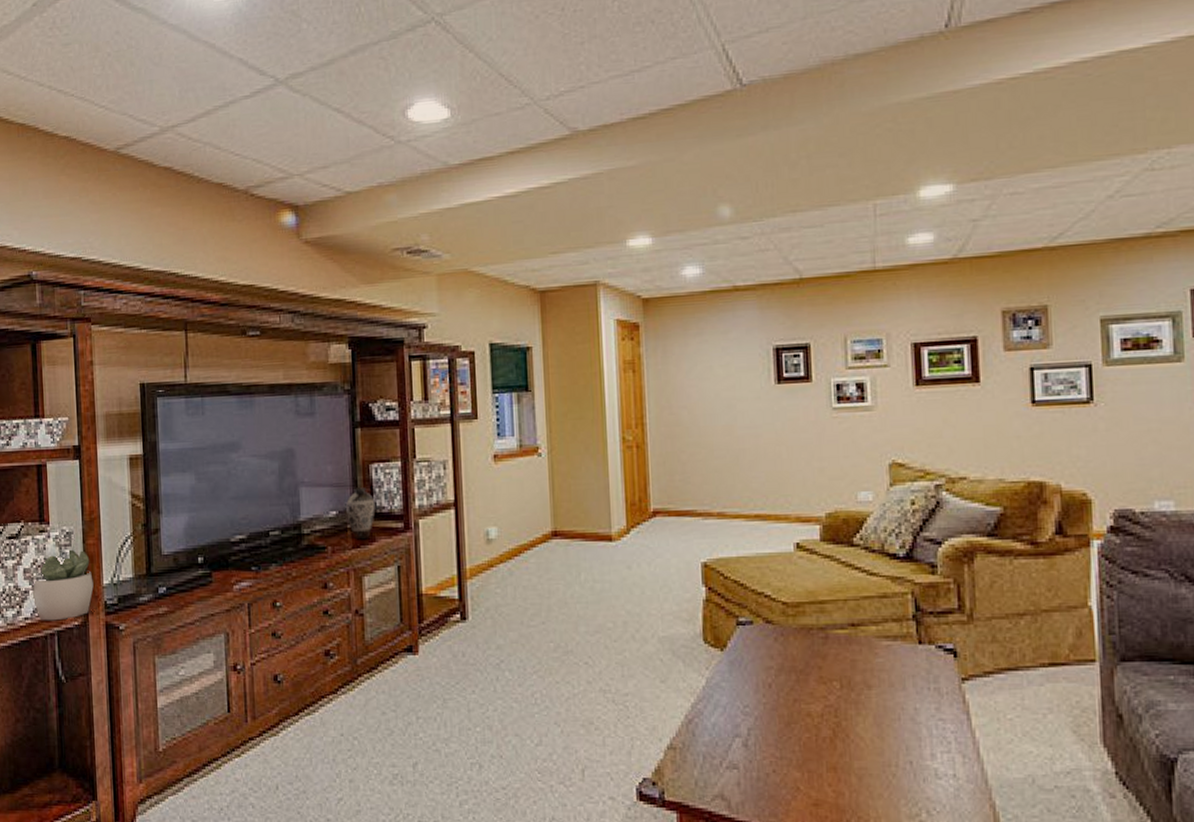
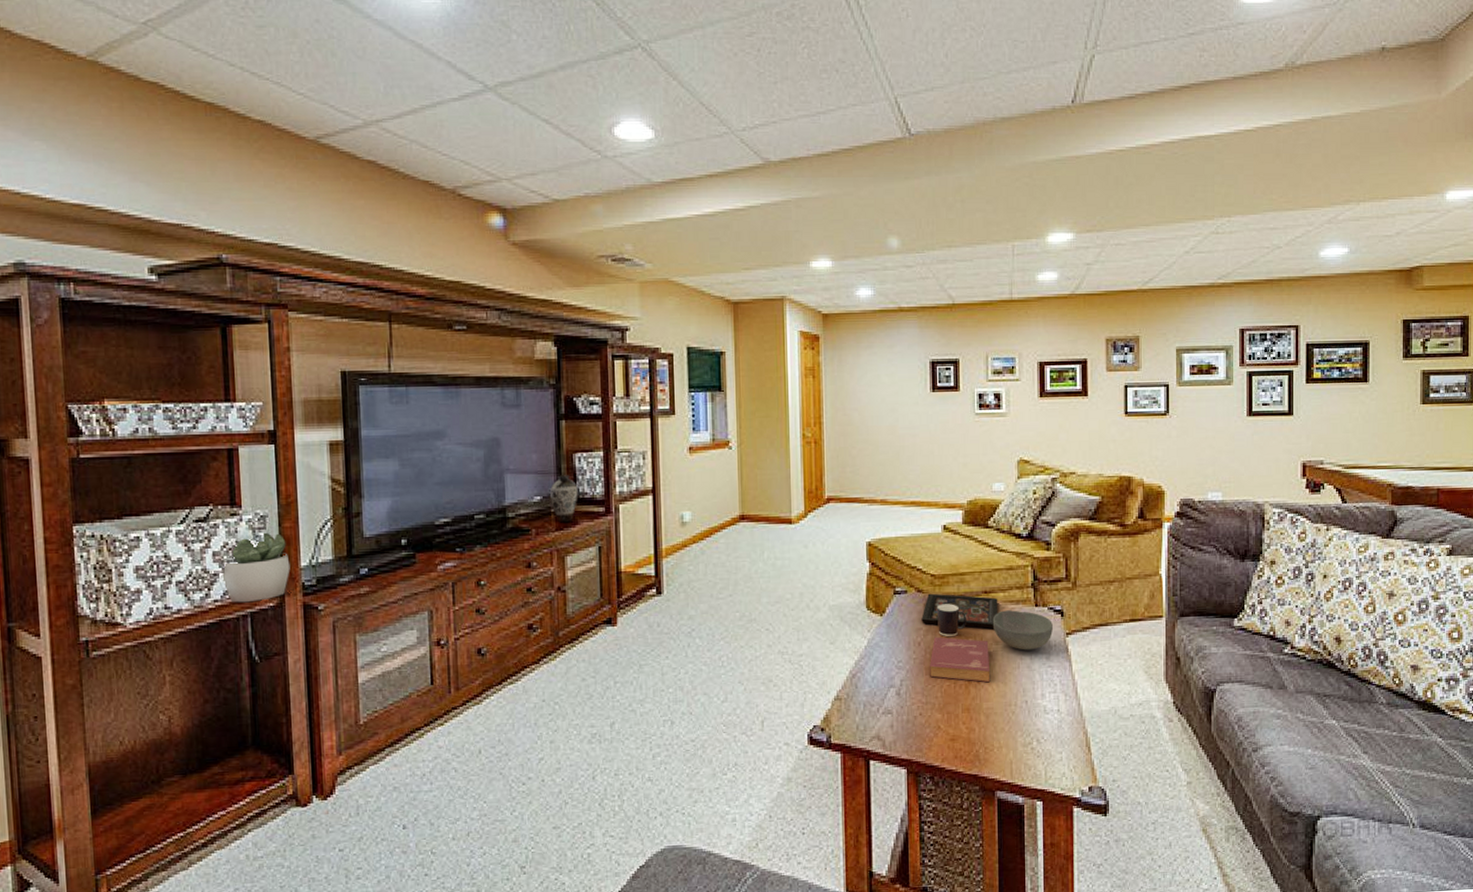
decorative tray: none [772,625,870,669] -> present [921,593,998,628]
book: none [784,678,863,737] -> present [930,637,991,683]
mug: none [790,638,829,679] -> present [936,604,966,637]
bowl: none [862,648,943,698] -> present [992,610,1053,651]

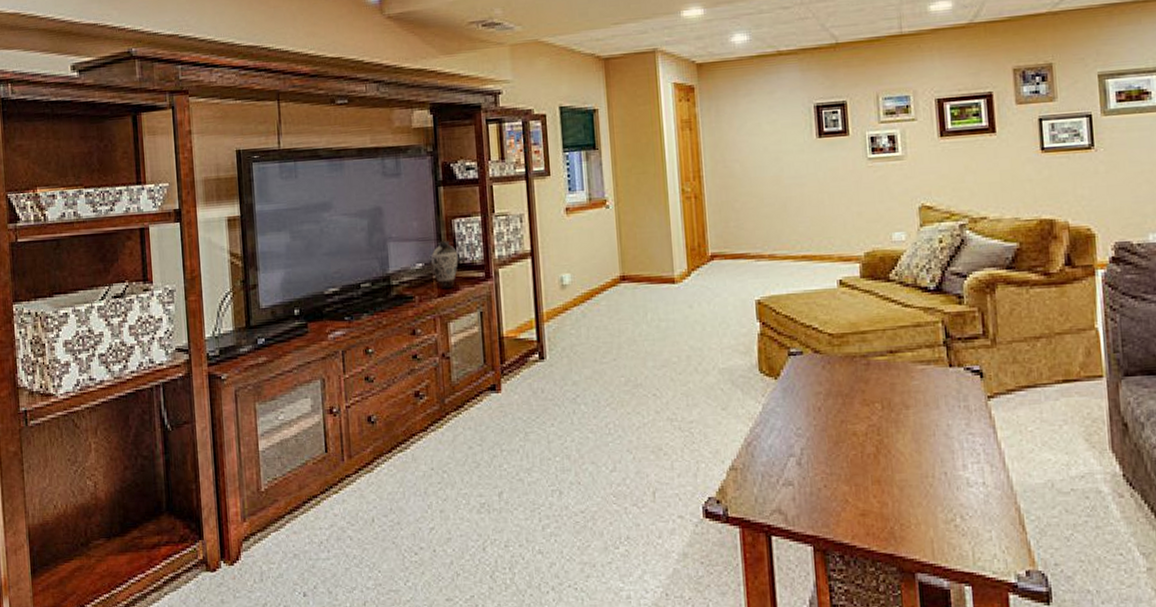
succulent plant: present [221,532,290,603] -> none [136,306,196,374]
decorative tray: present [921,593,998,628] -> none [820,354,907,392]
book: present [930,637,991,683] -> none [832,401,903,452]
mug: present [936,604,966,637] -> none [836,365,871,402]
bowl: present [992,610,1053,651] -> none [900,371,972,416]

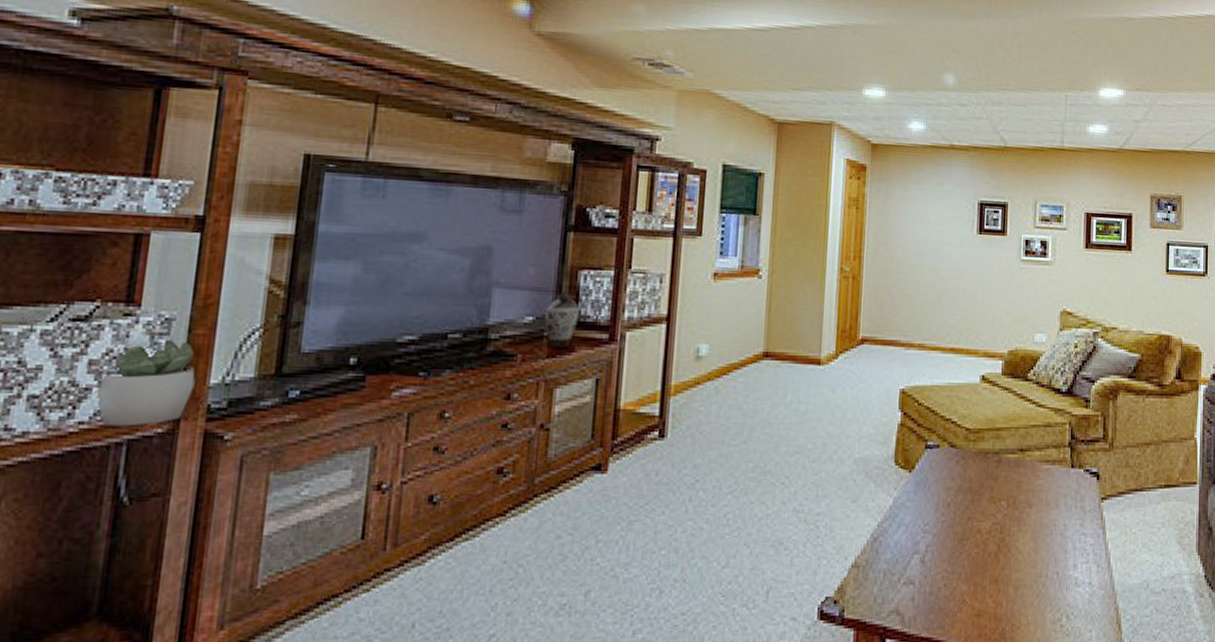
succulent plant: none [136,306,196,374] -> present [94,339,196,427]

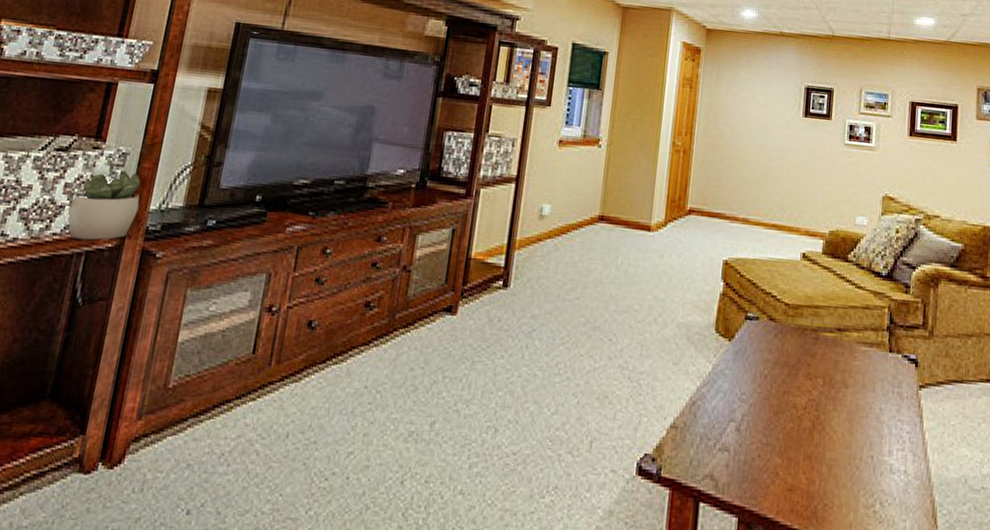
decorative vase: present [544,294,580,349] -> none [413,151,443,201]

